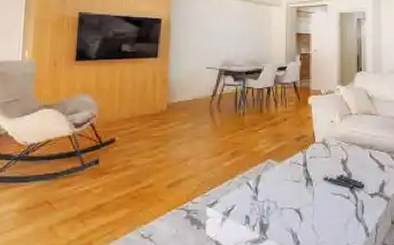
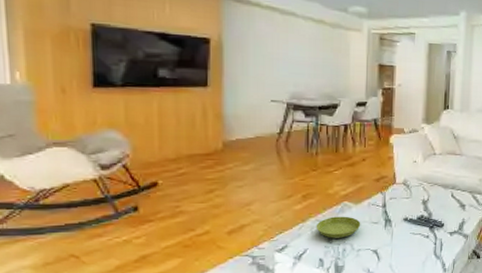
saucer: none [243,174,284,196] -> present [316,216,361,239]

